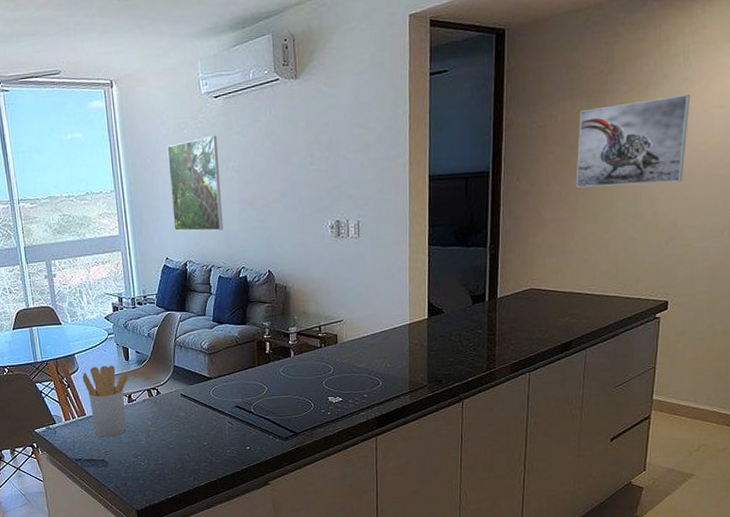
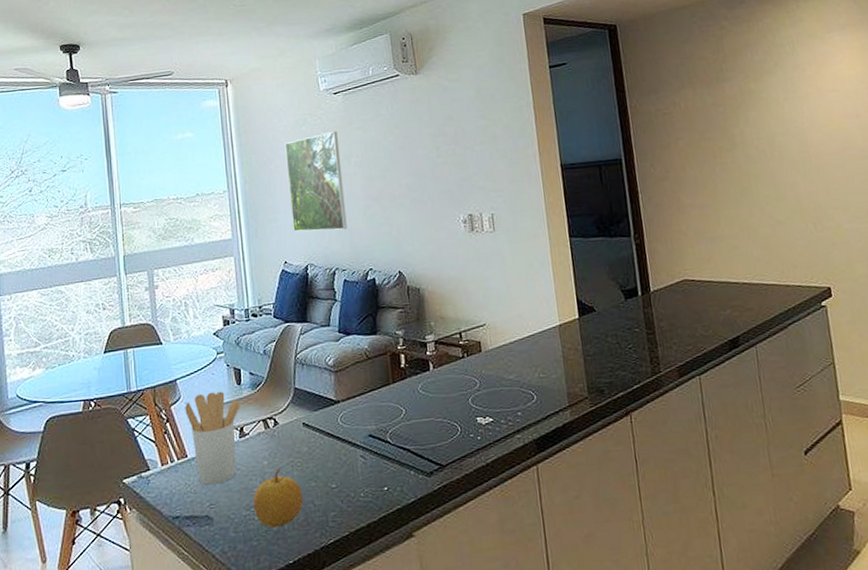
fruit: none [139,427,180,472] -> present [253,468,303,528]
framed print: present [575,95,690,188] -> none [702,80,816,173]

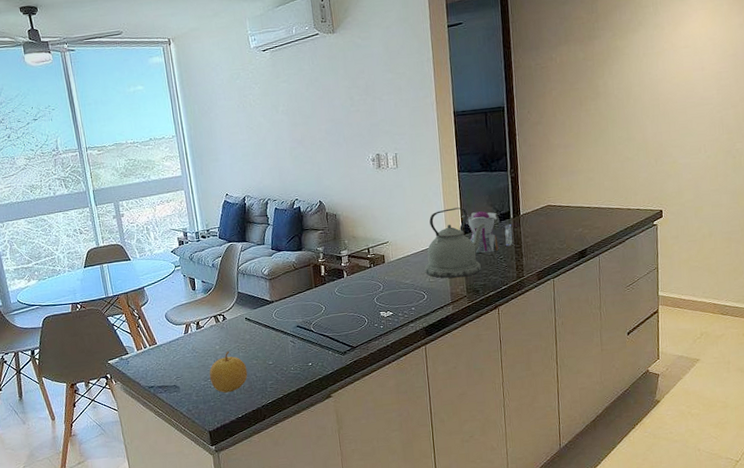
utensil holder: present [185,391,241,485] -> none [152,295,196,364]
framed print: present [285,130,347,232] -> none [222,83,277,170]
kettle: none [532,281,606,374] -> present [424,207,485,279]
teapot: none [577,286,644,341] -> present [462,211,513,253]

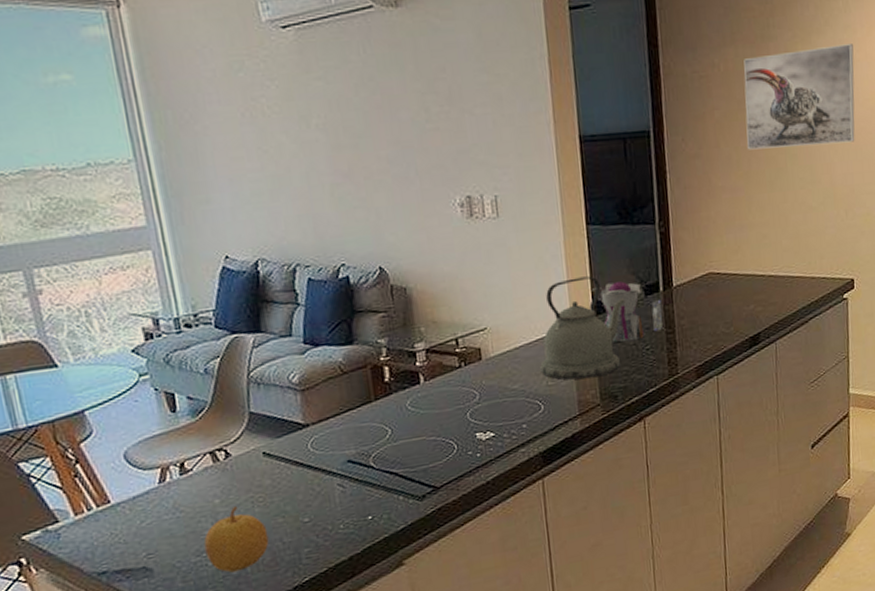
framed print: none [575,38,663,118] -> present [744,44,855,150]

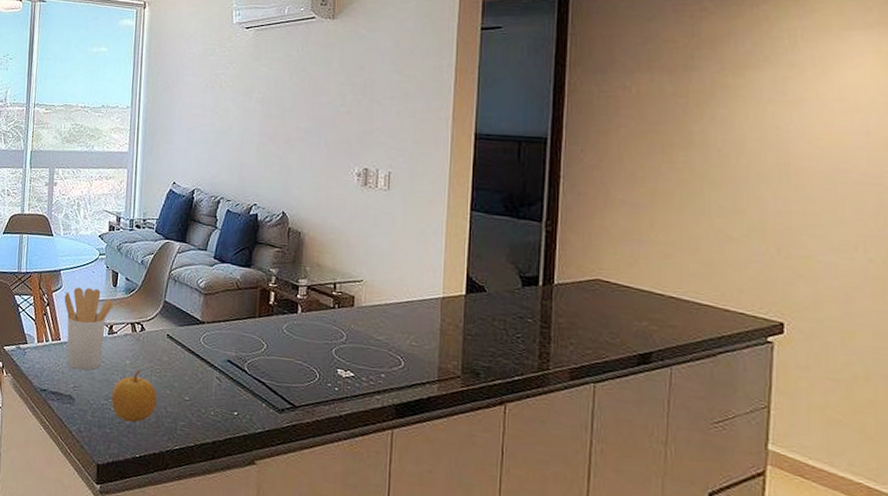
utensil holder: none [100,421,179,533] -> present [64,287,114,371]
kettle: present [540,276,624,380] -> none [406,254,499,351]
teapot: present [592,281,664,343] -> none [468,266,539,326]
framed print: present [744,44,855,150] -> none [655,81,801,179]

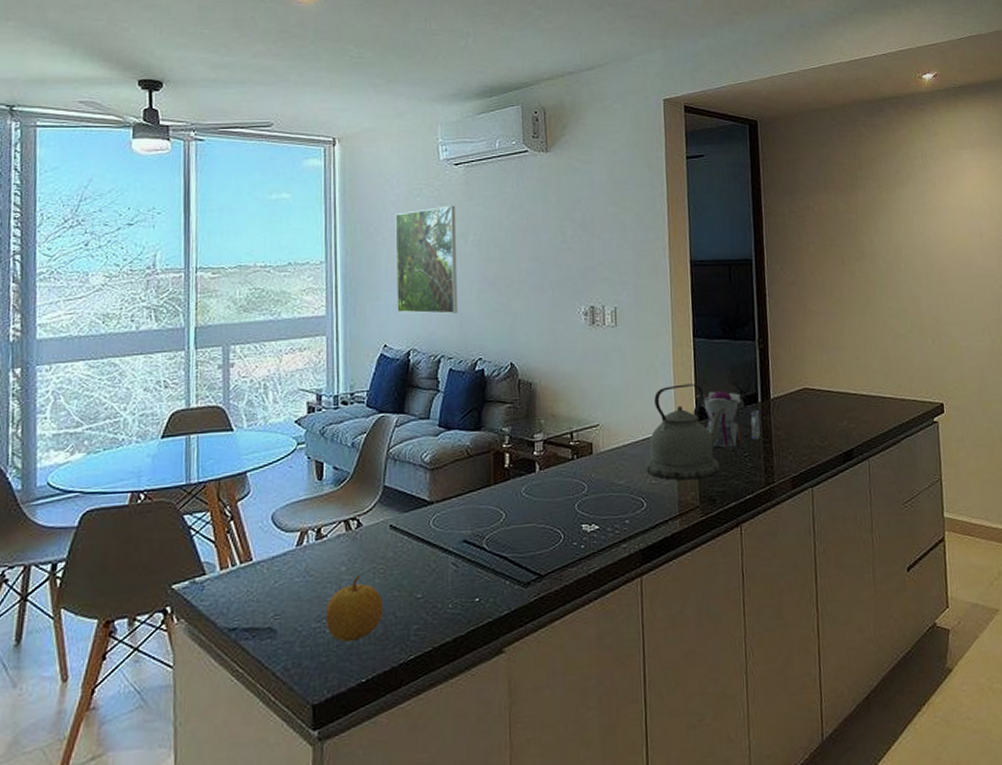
utensil holder: present [64,287,114,371] -> none [254,486,320,593]
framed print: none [186,64,243,162] -> present [395,205,458,314]
kettle: none [406,254,499,351] -> present [645,383,725,481]
teapot: none [468,266,539,326] -> present [696,391,761,448]

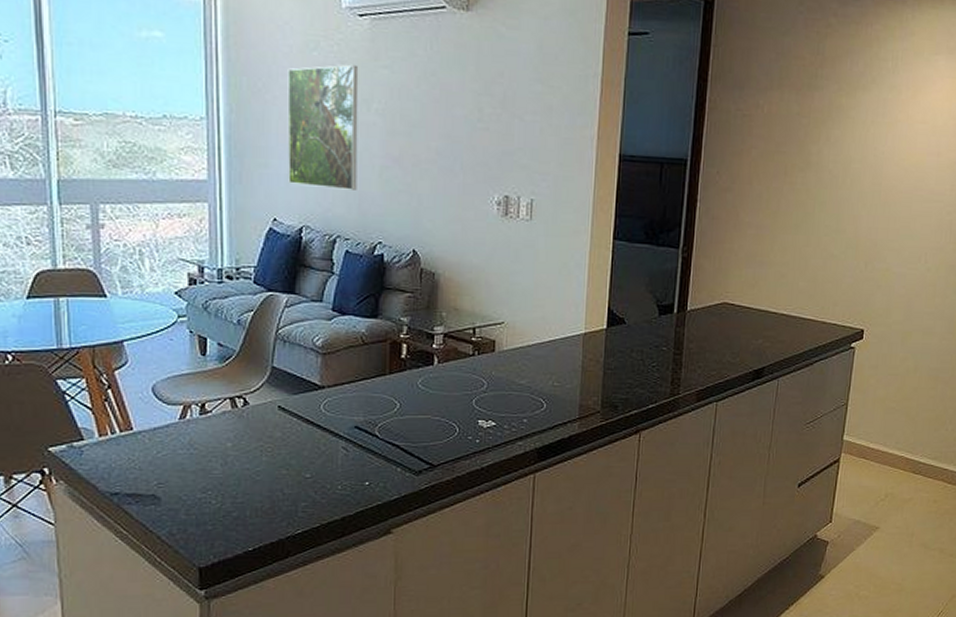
fruit: present [325,574,383,642] -> none [211,451,271,514]
kettle: present [645,383,725,481] -> none [548,288,638,385]
teapot: present [696,391,761,448] -> none [610,298,674,356]

